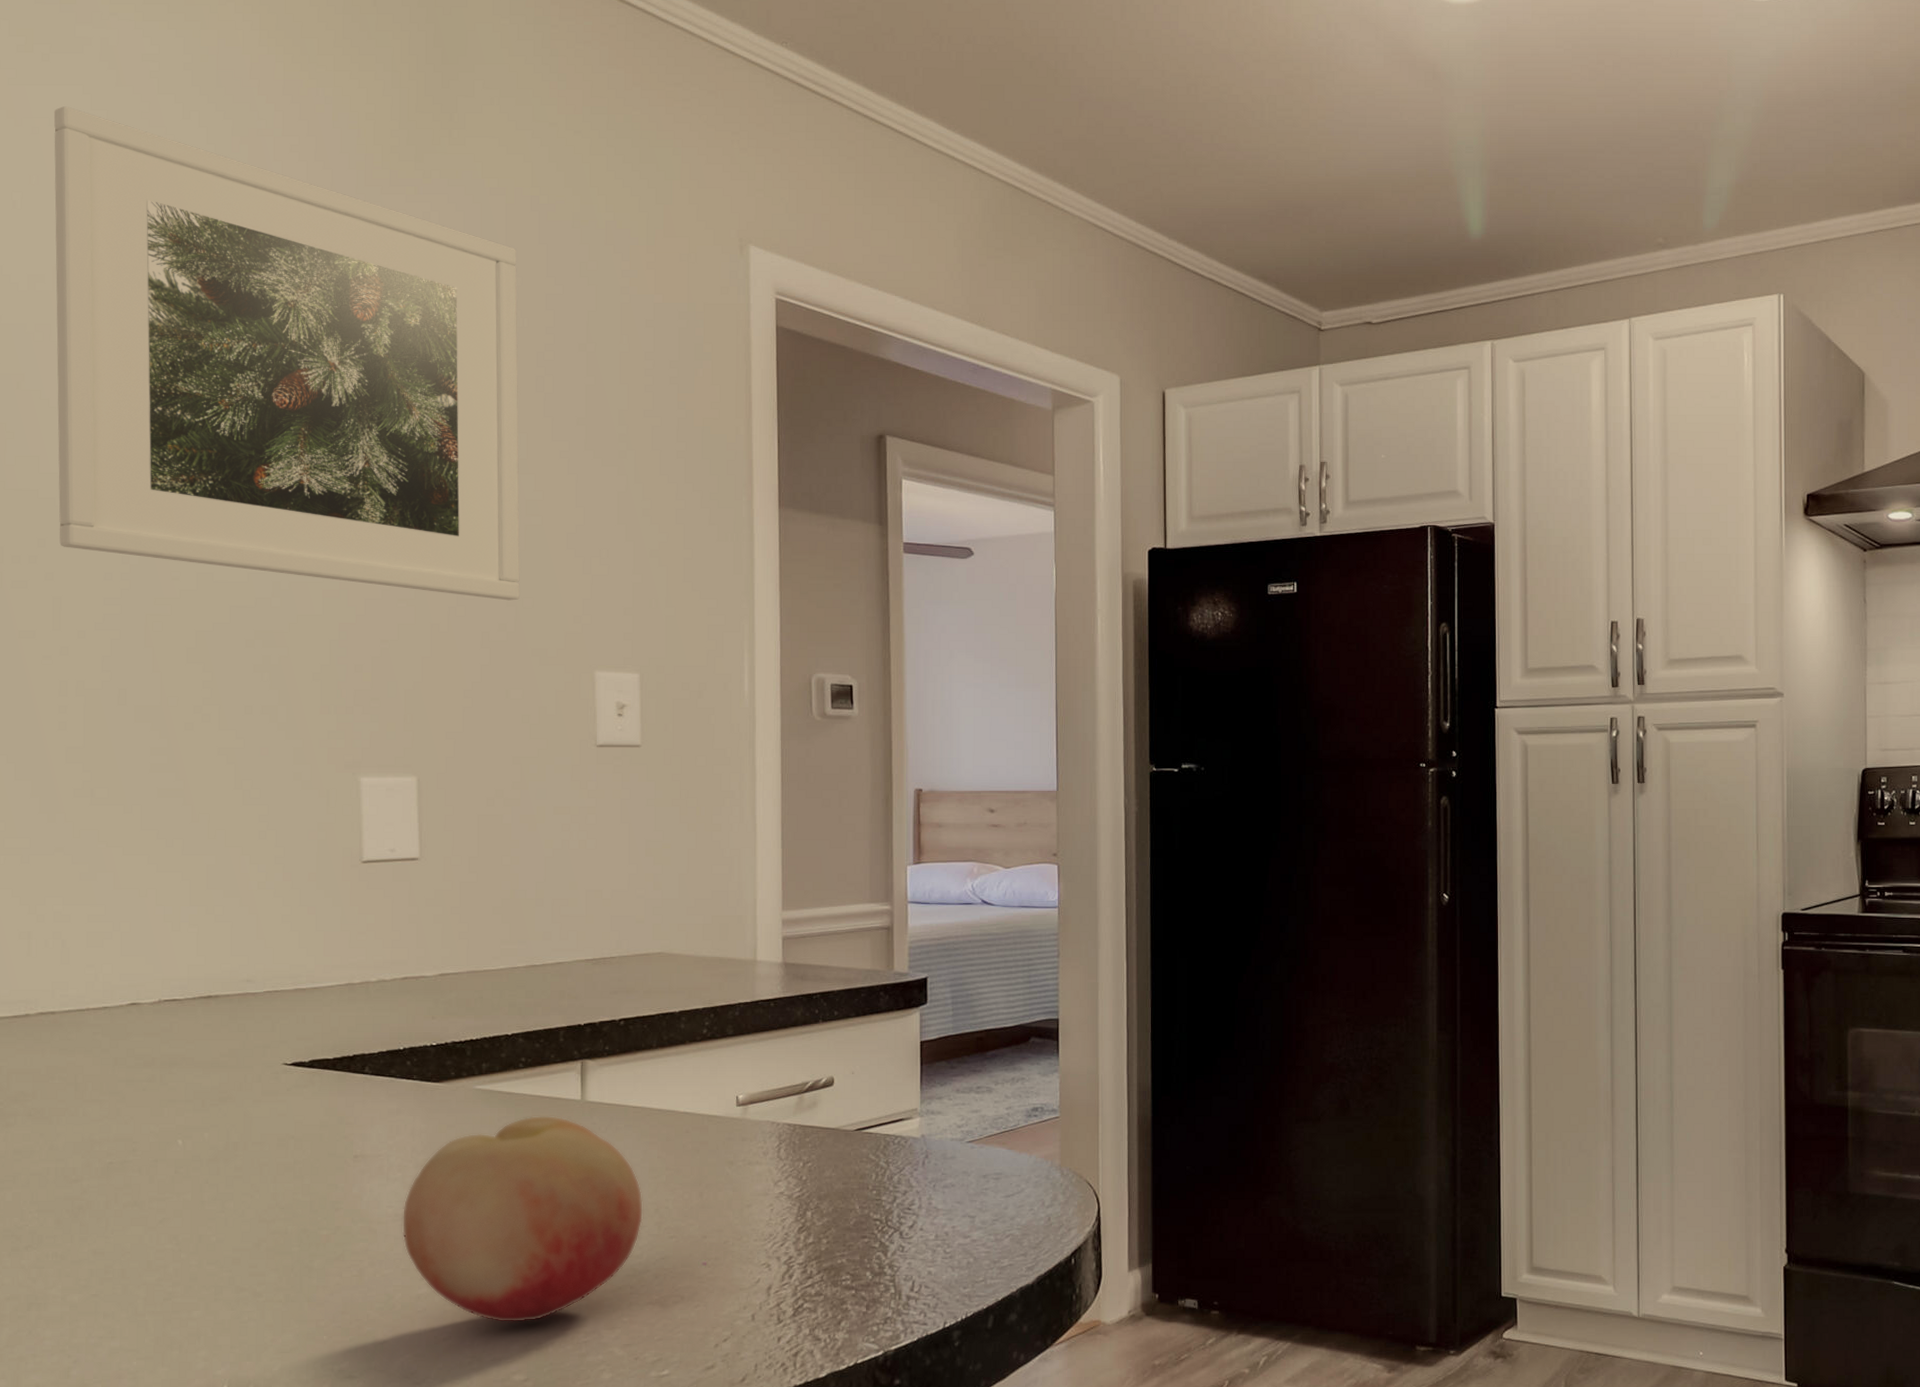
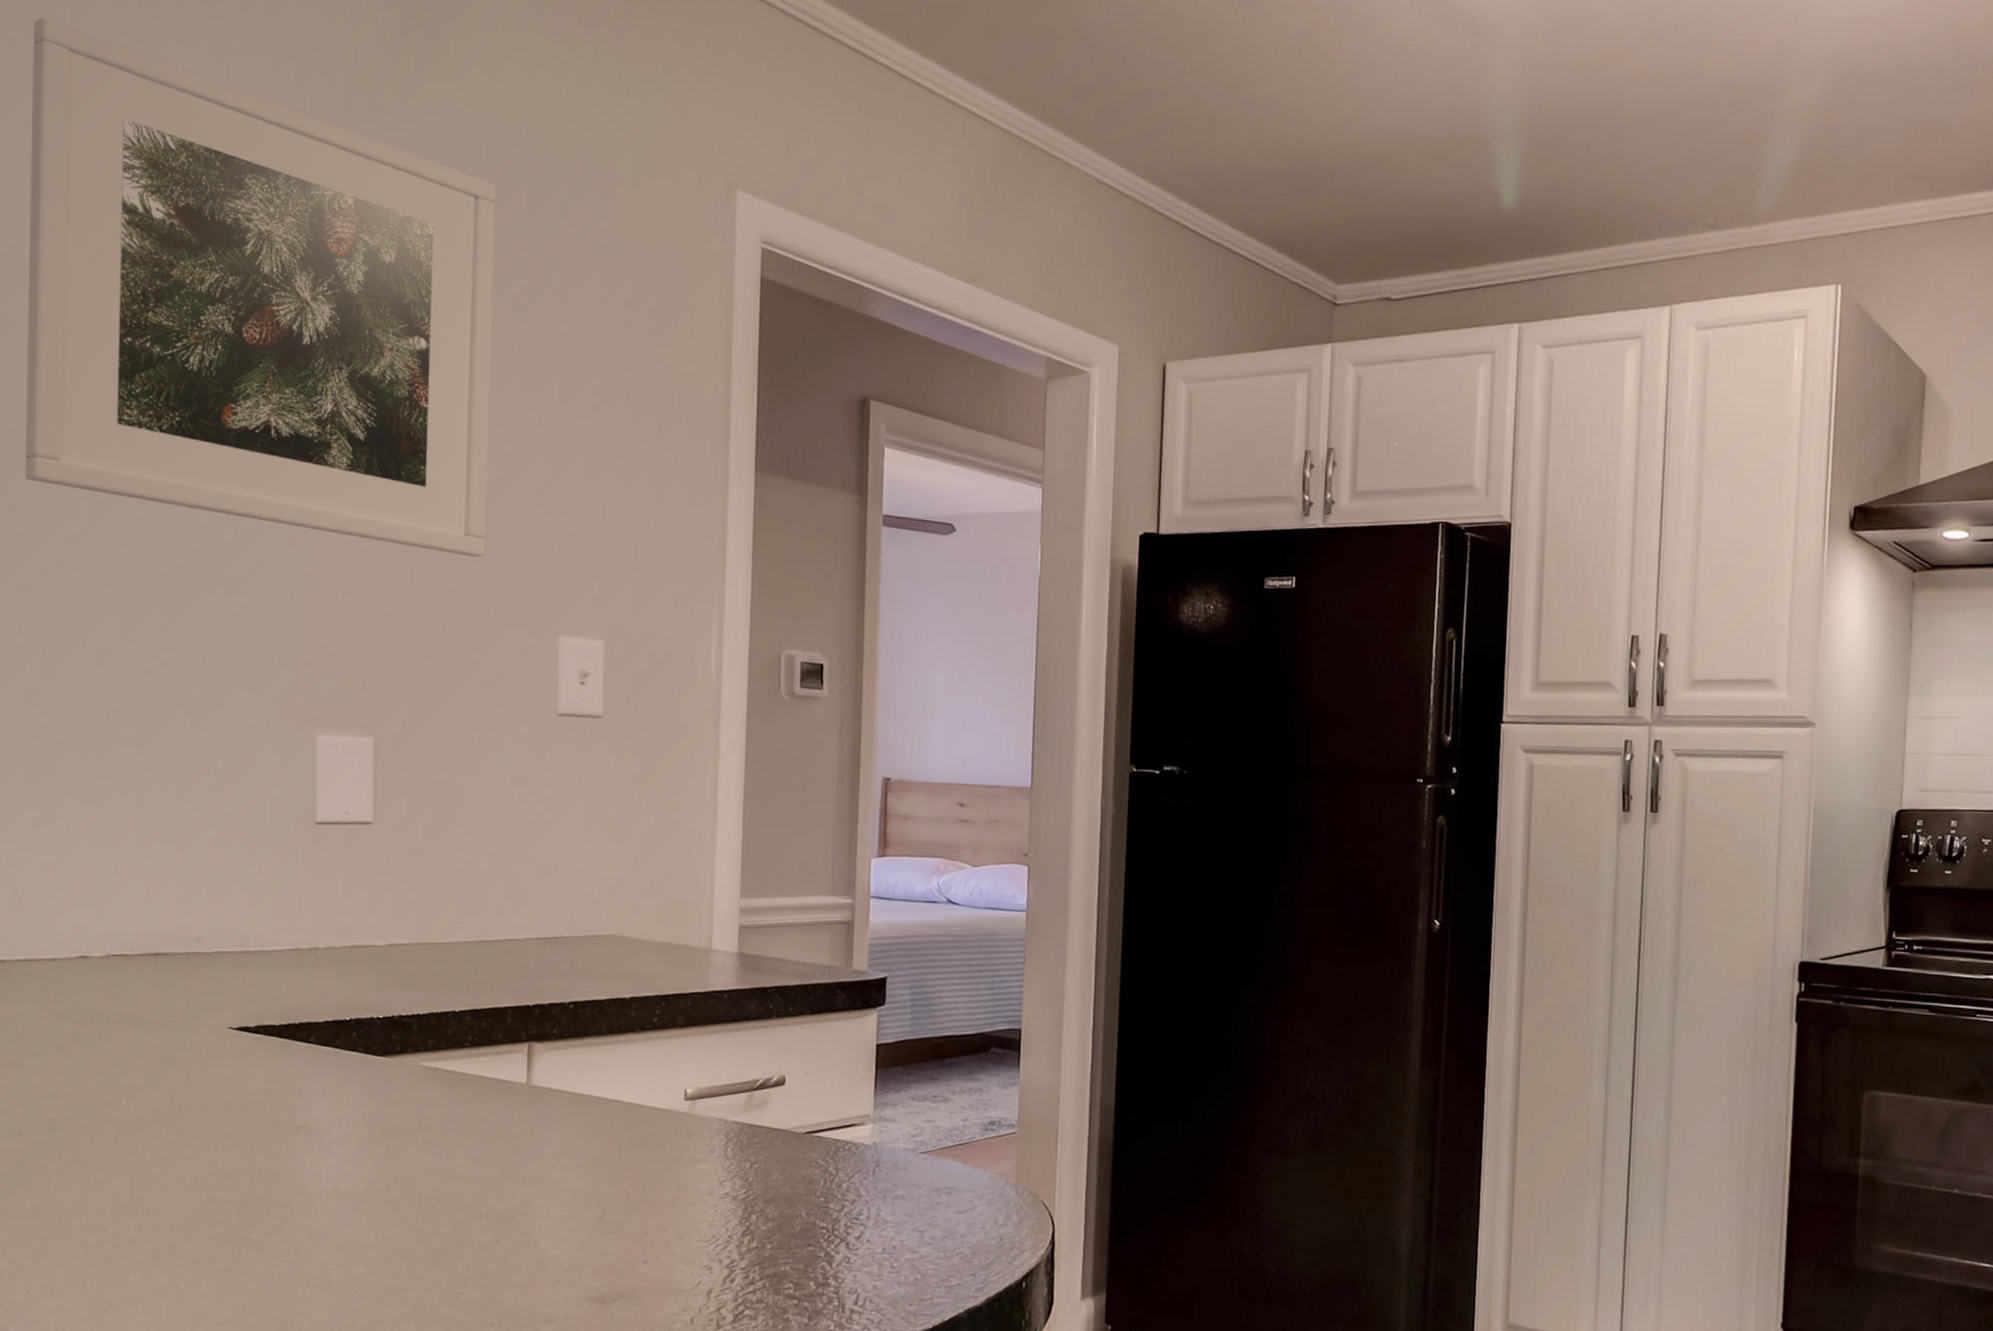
fruit: present [401,1115,644,1323] -> none [341,1097,586,1310]

